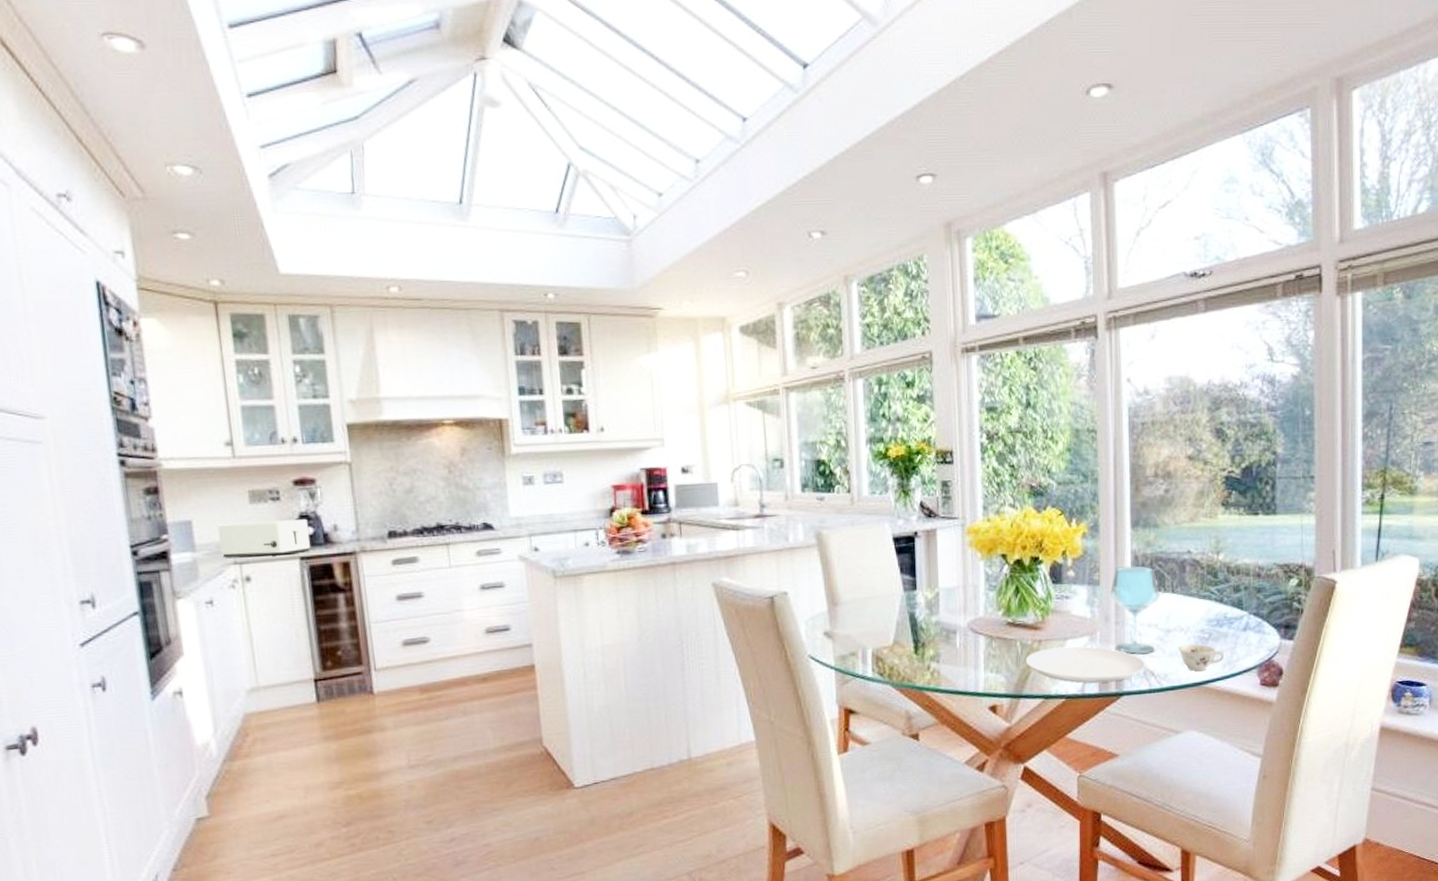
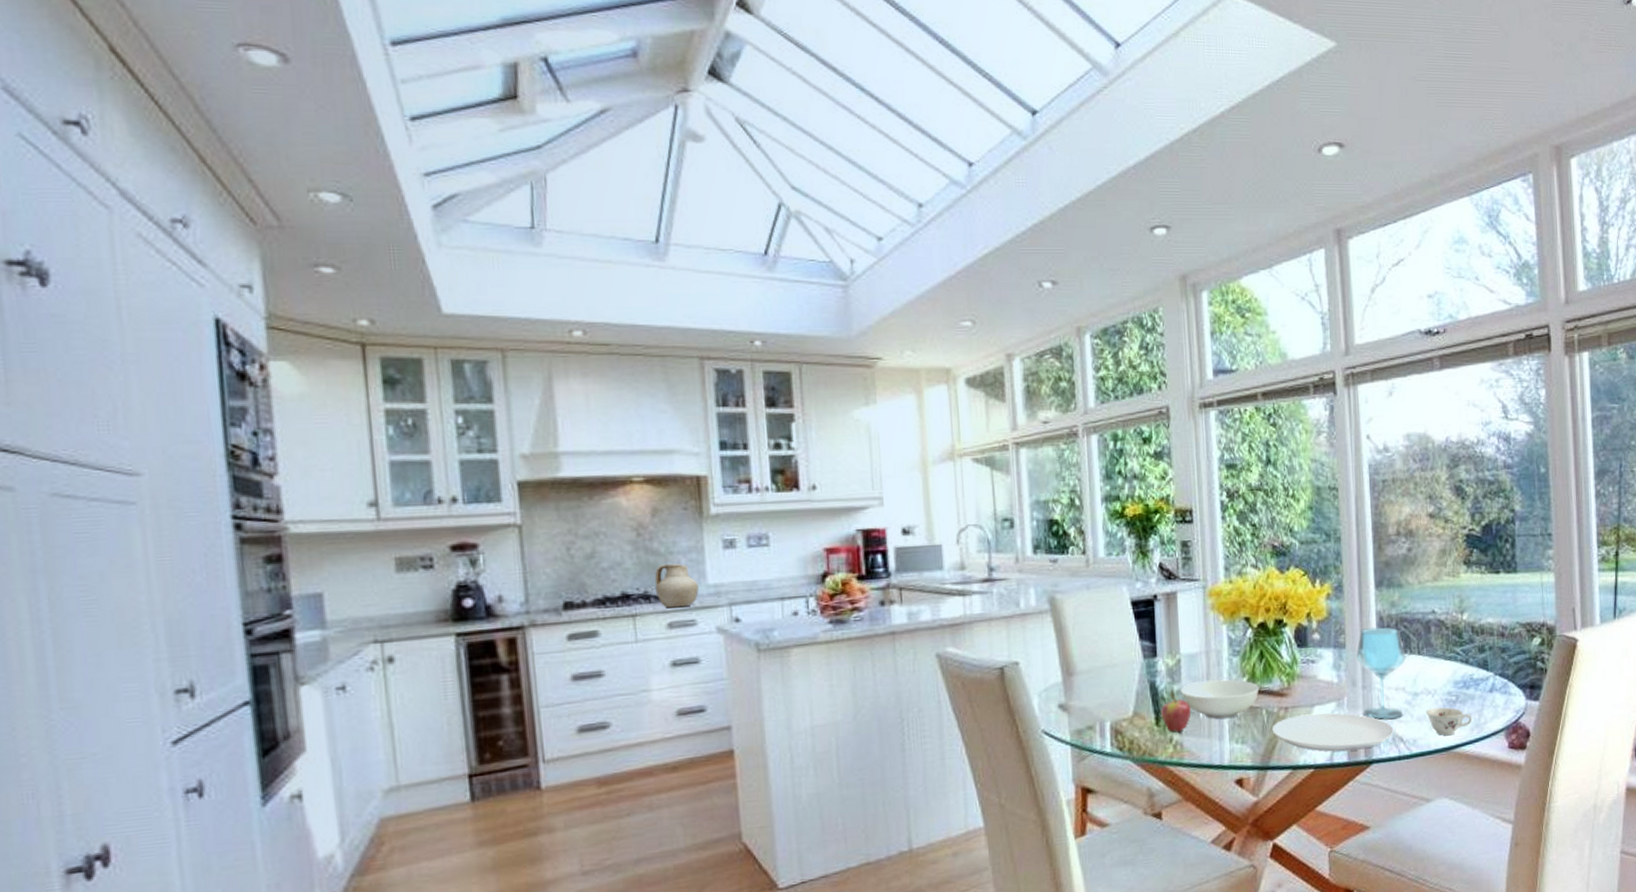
toaster: present [217,519,310,558] -> none [354,589,469,636]
ceramic pitcher: none [464,497,503,538] -> present [654,563,699,609]
fruit: none [919,618,948,661] -> present [1160,687,1191,732]
bowl: none [938,612,1014,650] -> present [1180,679,1260,720]

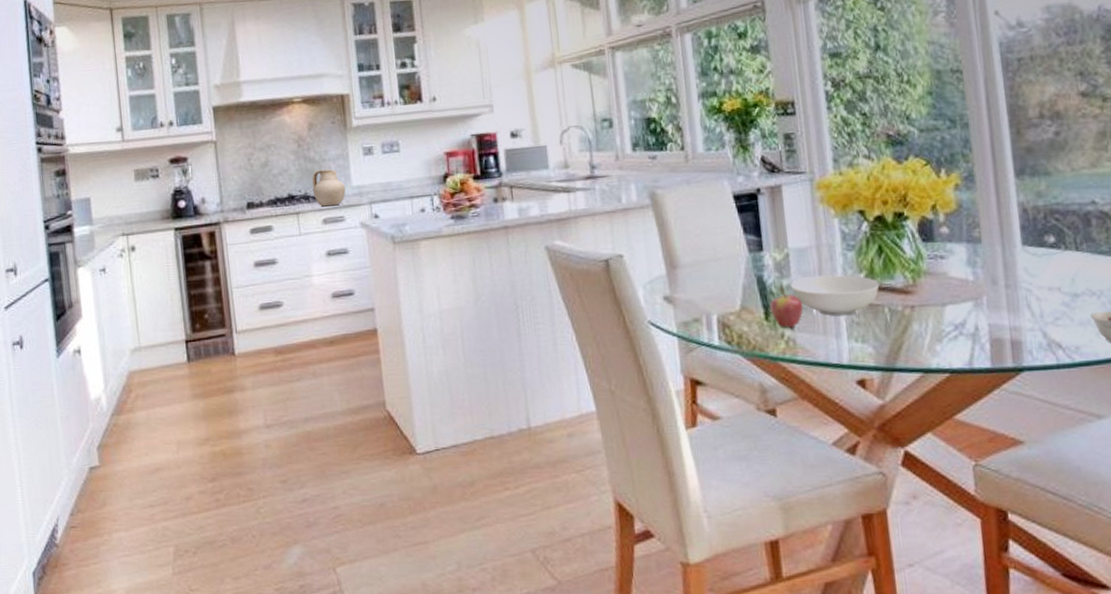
plate: present [1272,713,1394,752] -> none [896,313,1049,357]
wine glass: present [1356,627,1406,719] -> none [995,220,1060,322]

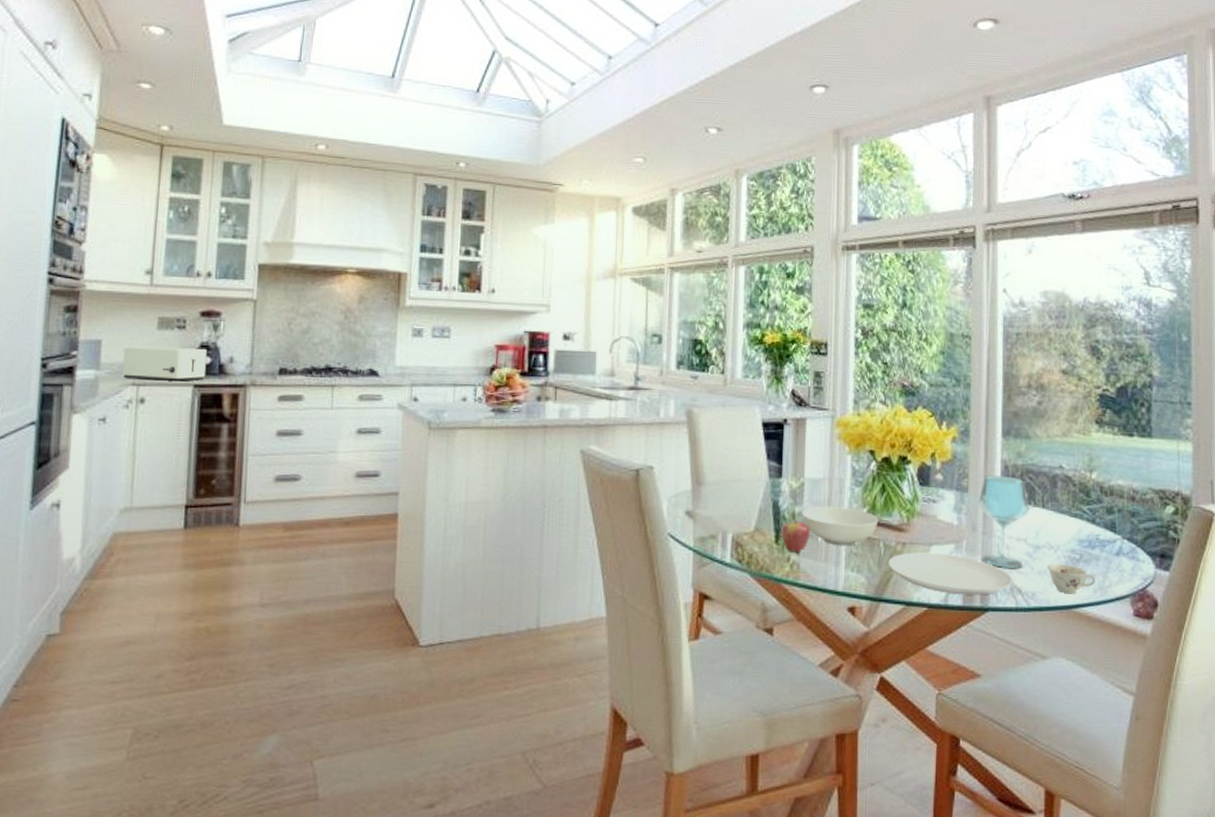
toaster: none [109,194,183,230] -> present [122,346,207,381]
ceramic pitcher: present [312,169,346,207] -> none [352,344,388,383]
plate: none [896,313,1049,357] -> present [888,552,1012,595]
wine glass: none [995,220,1060,322] -> present [978,475,1030,568]

